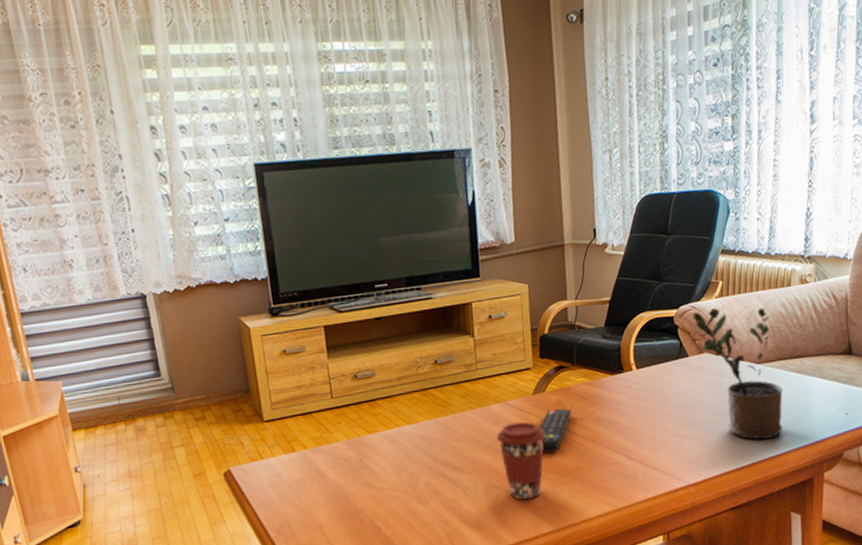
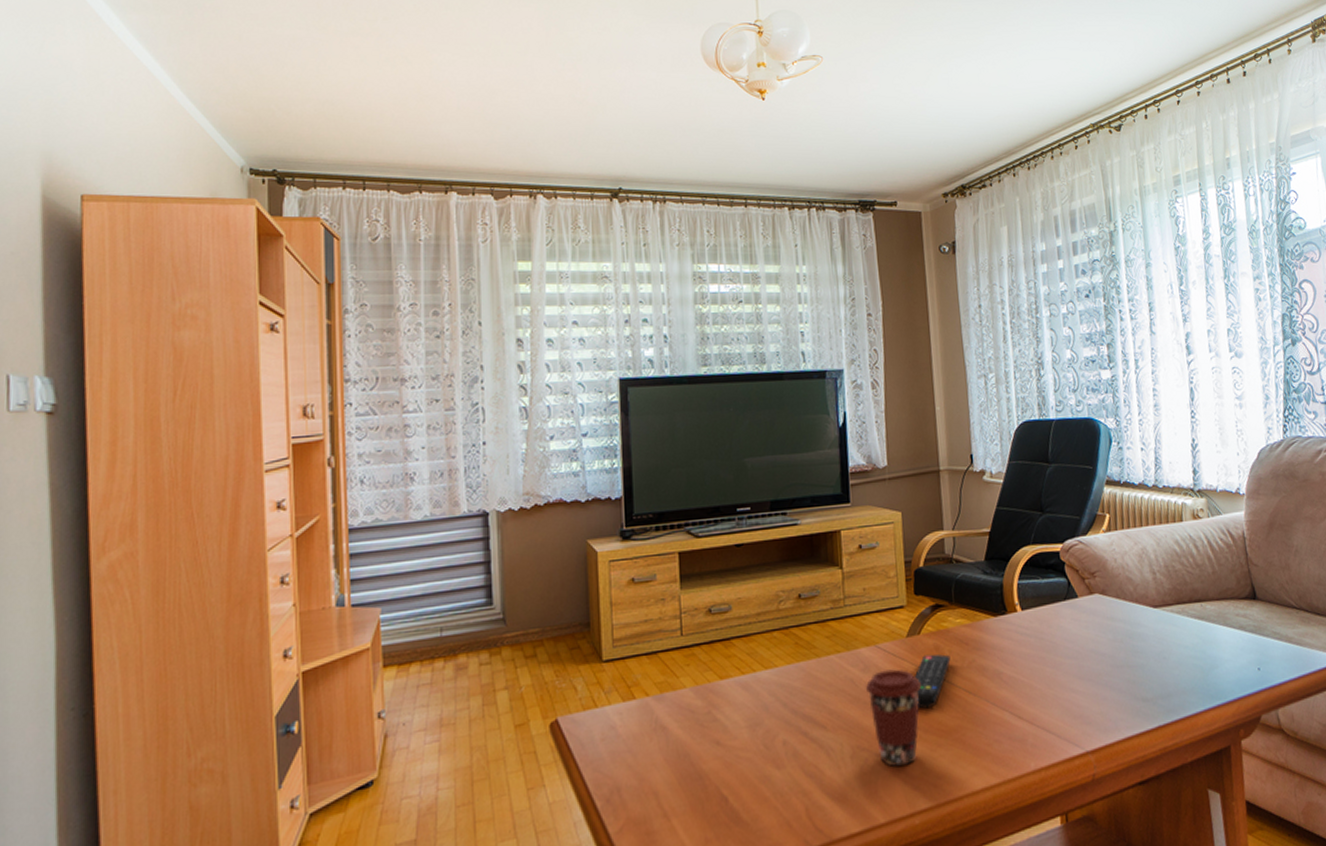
potted plant: present [693,308,783,440] -> none [1080,543,1189,698]

